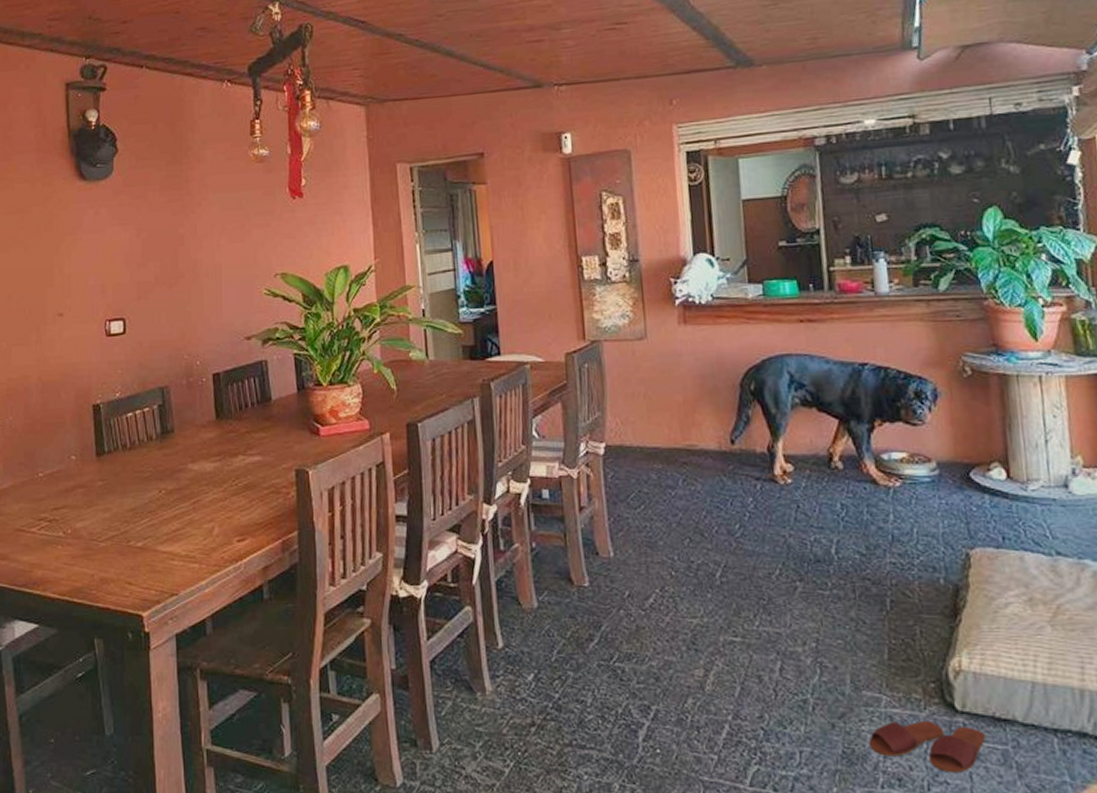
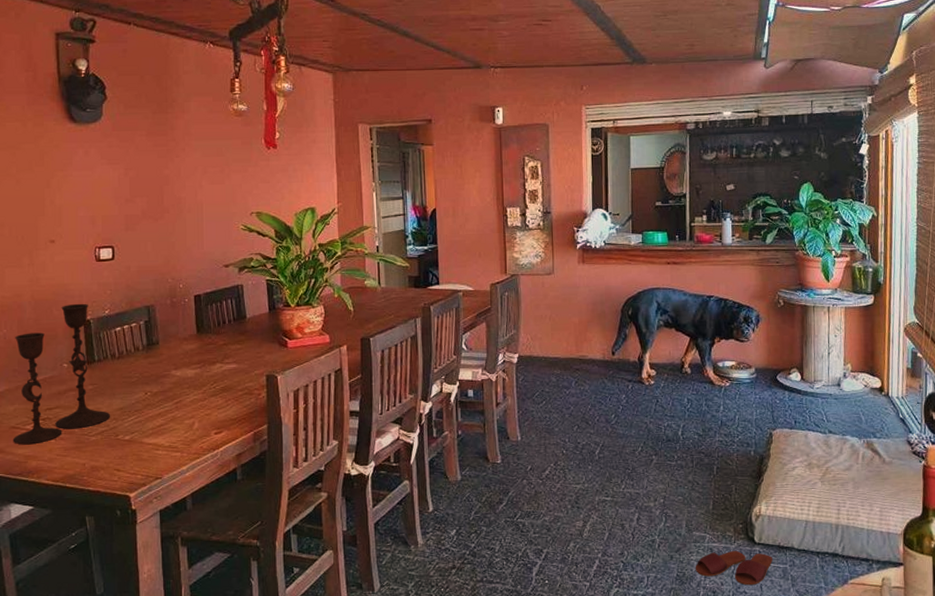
candlestick: none [17,385,121,551] -> present [12,303,110,445]

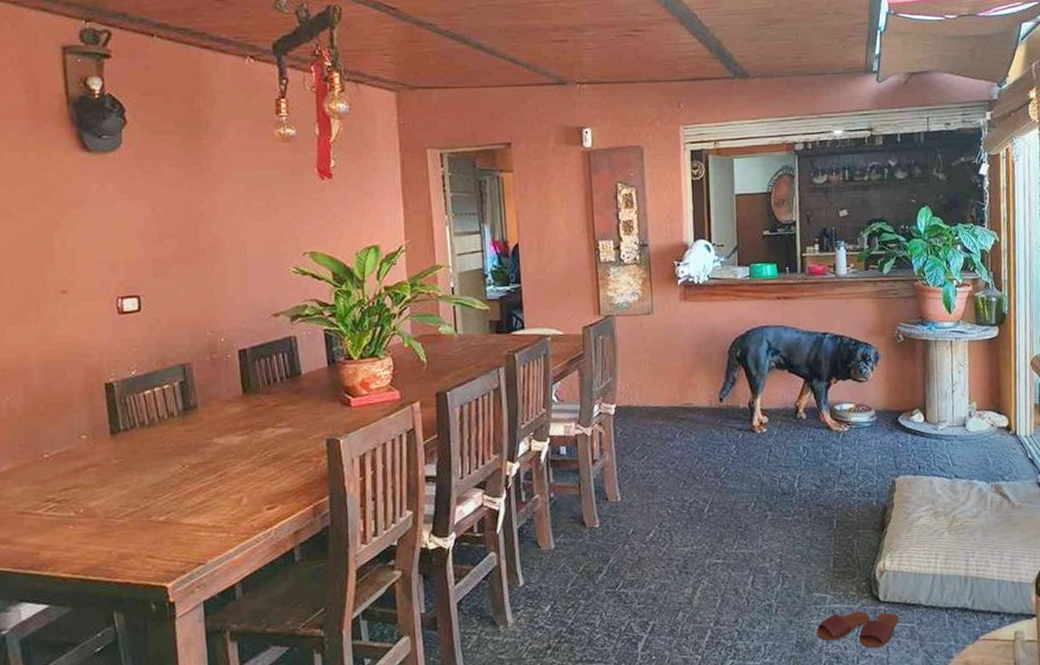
candlestick: present [12,303,110,445] -> none [20,363,140,533]

